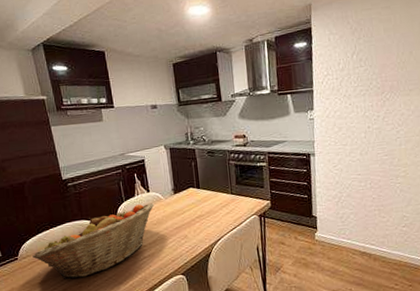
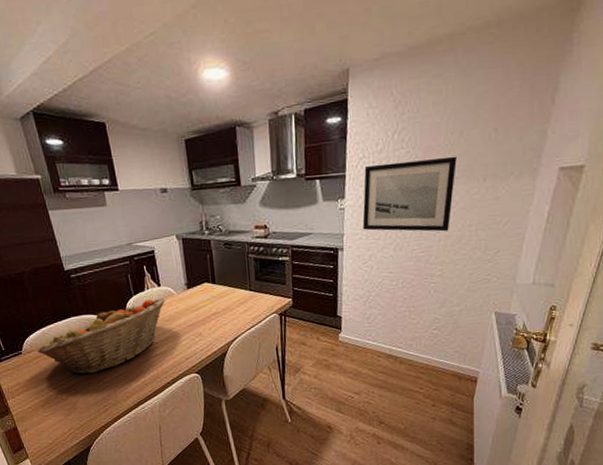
wall art: none [329,72,409,138] -> present [362,156,457,232]

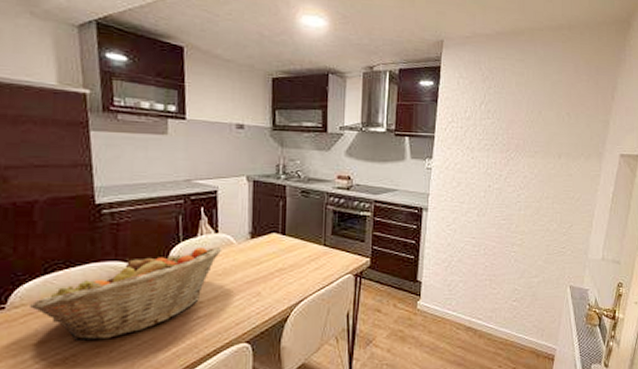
wall art: present [362,156,457,232] -> none [448,130,536,202]

